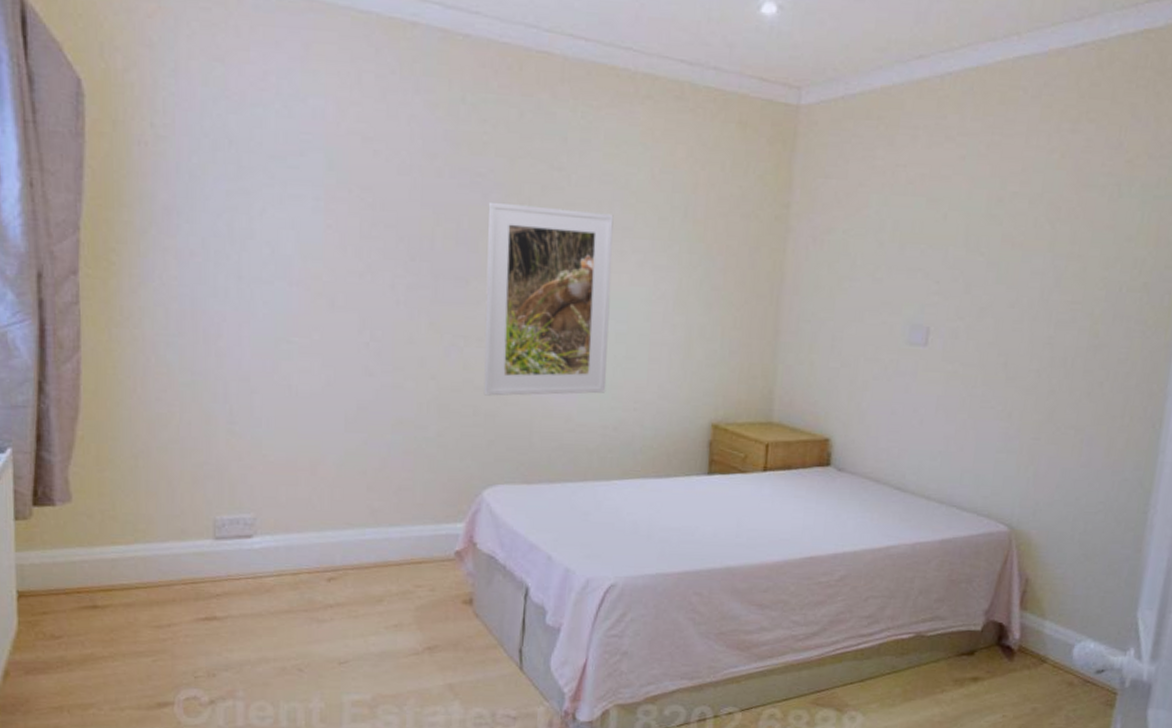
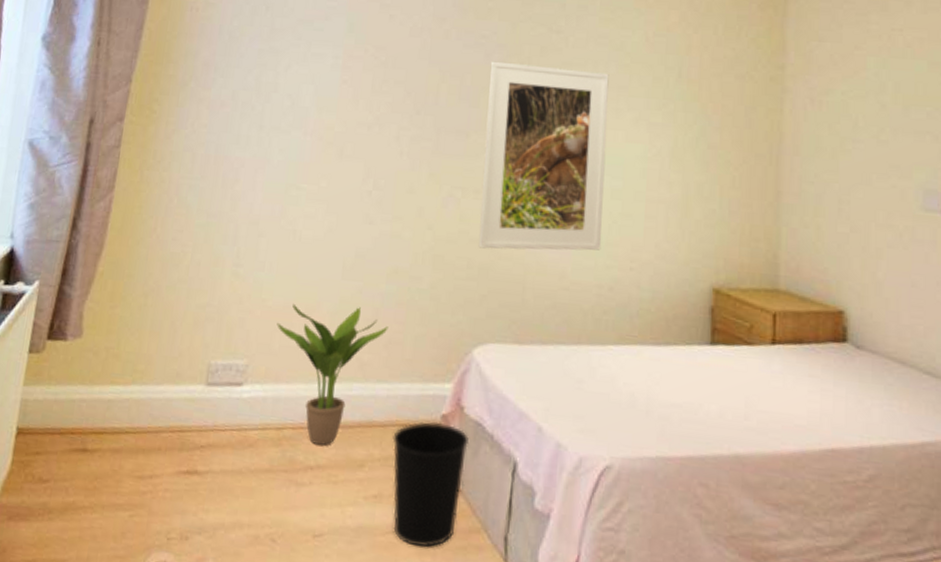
potted plant: none [281,457,397,586] -> present [277,303,389,445]
wastebasket: none [409,557,483,664] -> present [392,421,470,548]

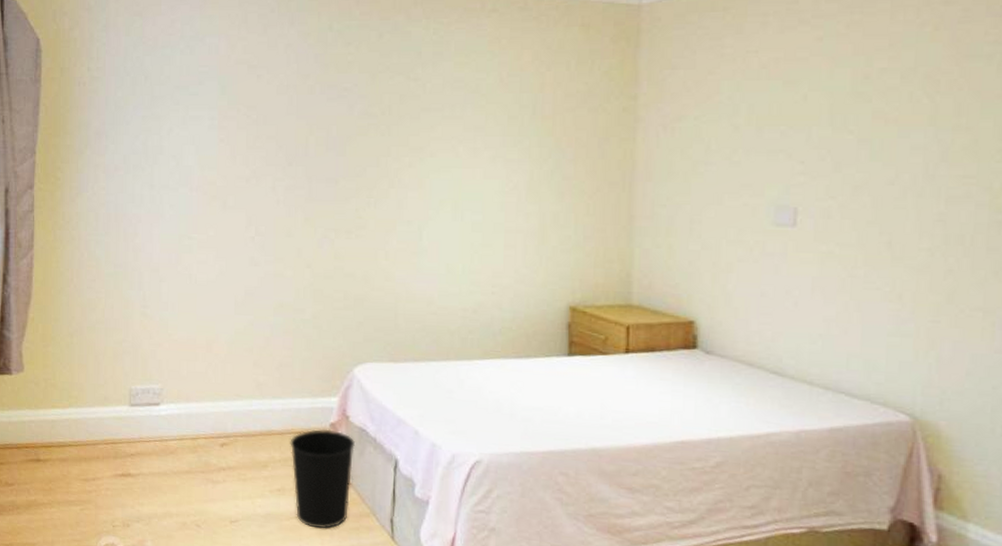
potted plant: present [277,303,389,445] -> none [183,336,279,451]
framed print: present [478,61,609,251] -> none [352,111,466,282]

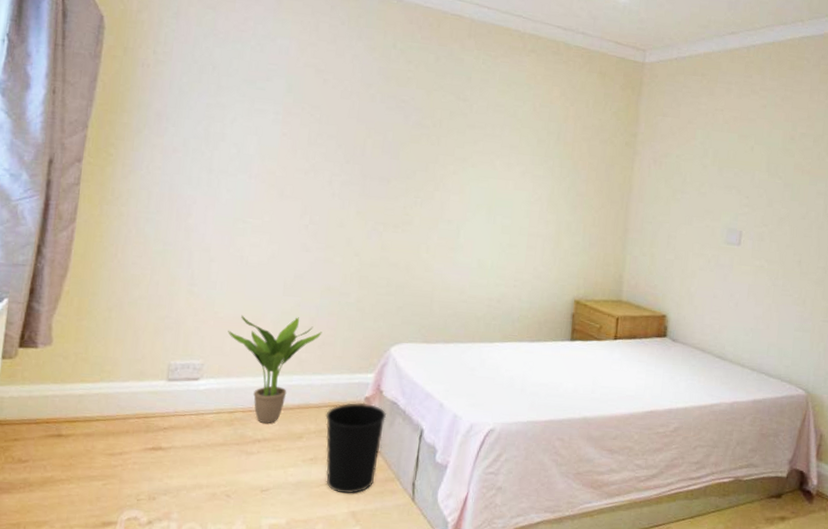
potted plant: none [183,336,279,451] -> present [228,315,322,423]

